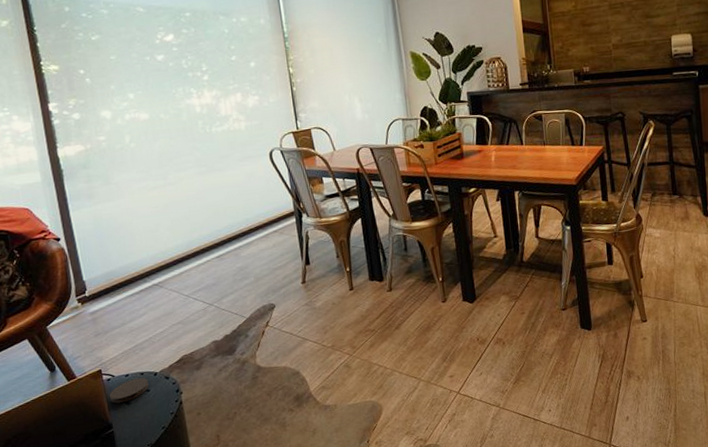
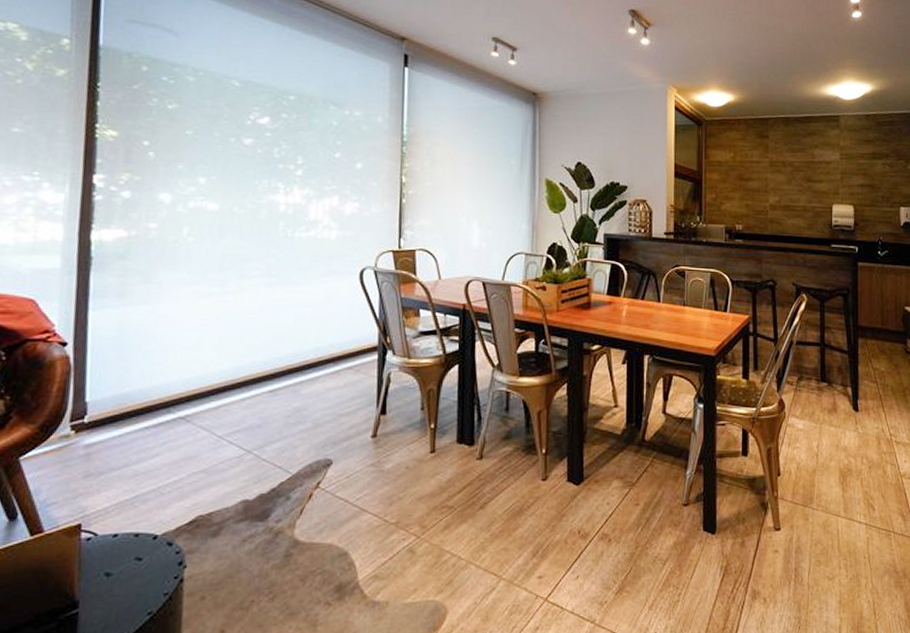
coaster: present [109,378,149,404] -> none [84,541,143,573]

